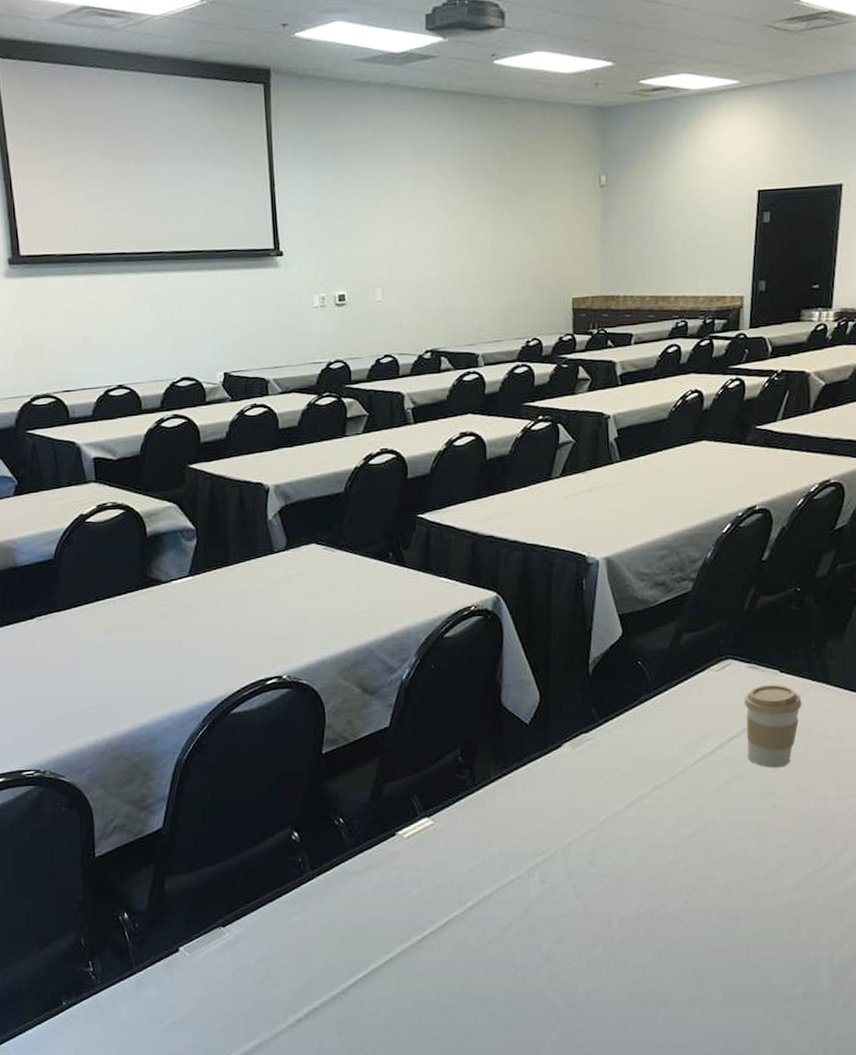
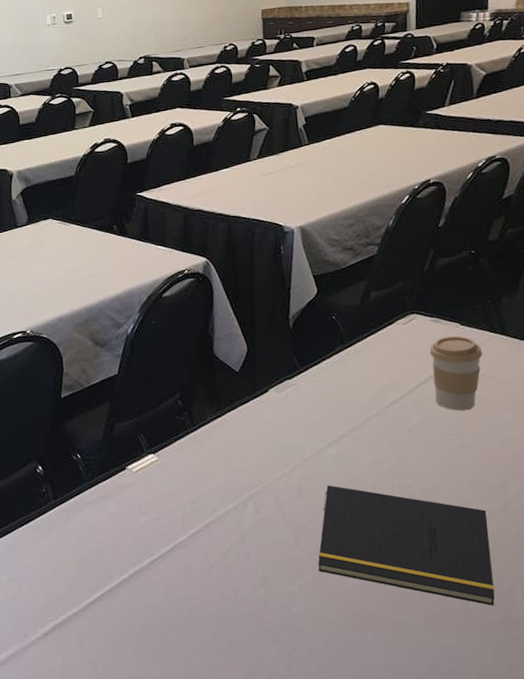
notepad: none [609,851,800,979] -> present [317,485,495,606]

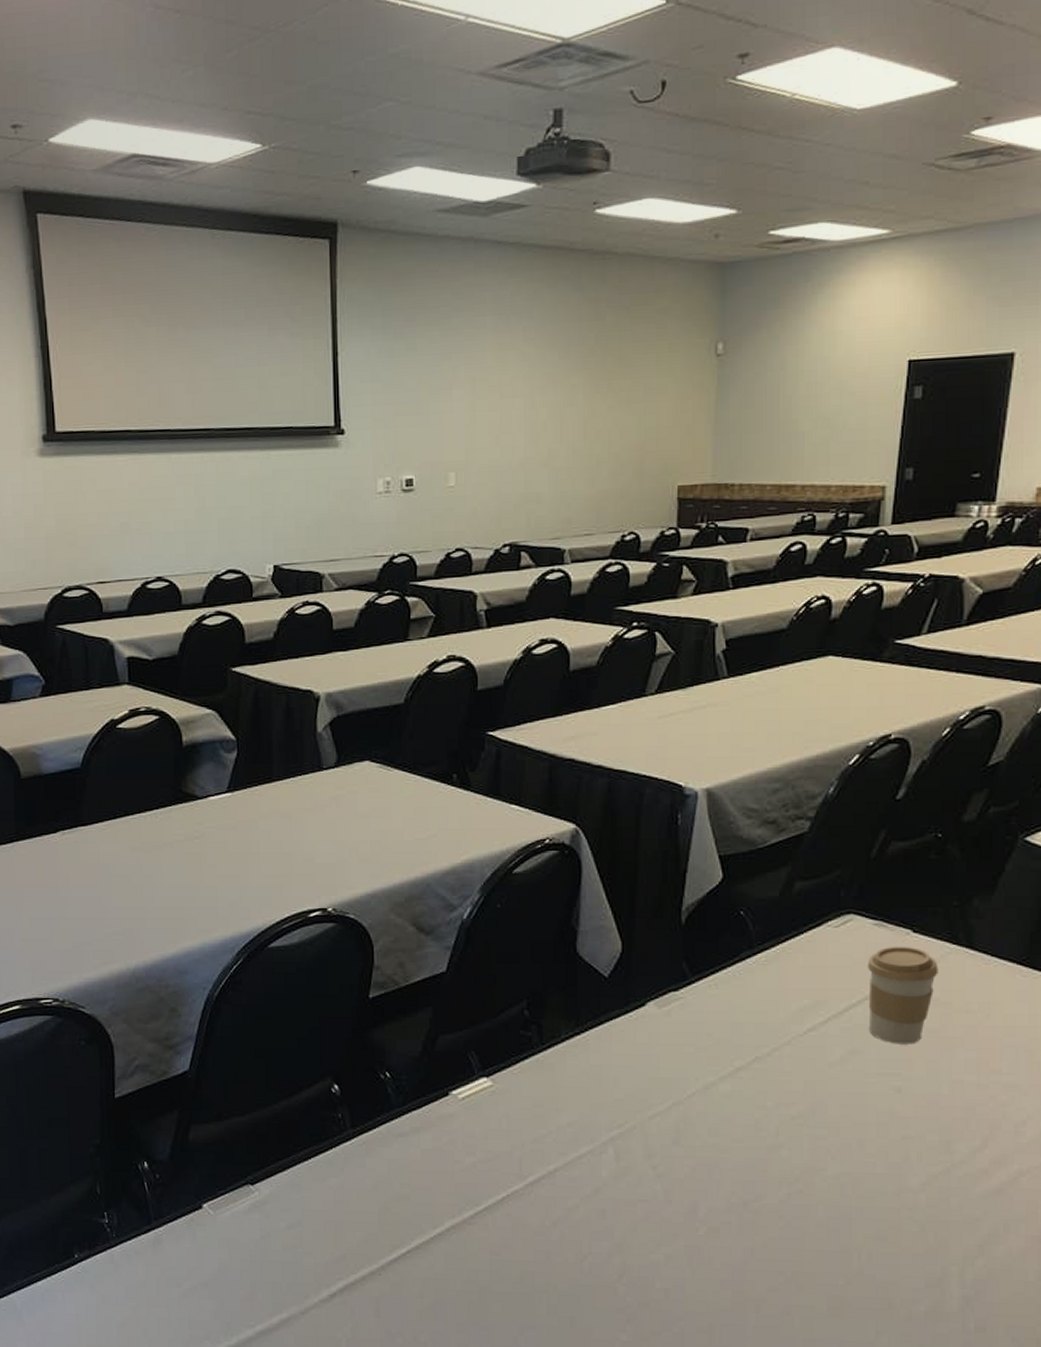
notepad: present [317,485,495,606] -> none [693,1130,923,1295]

